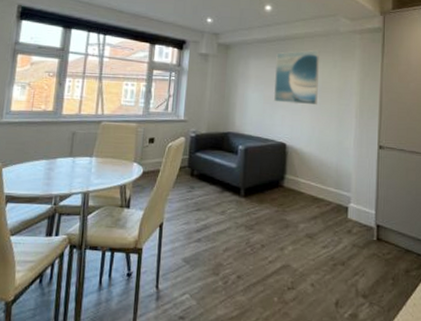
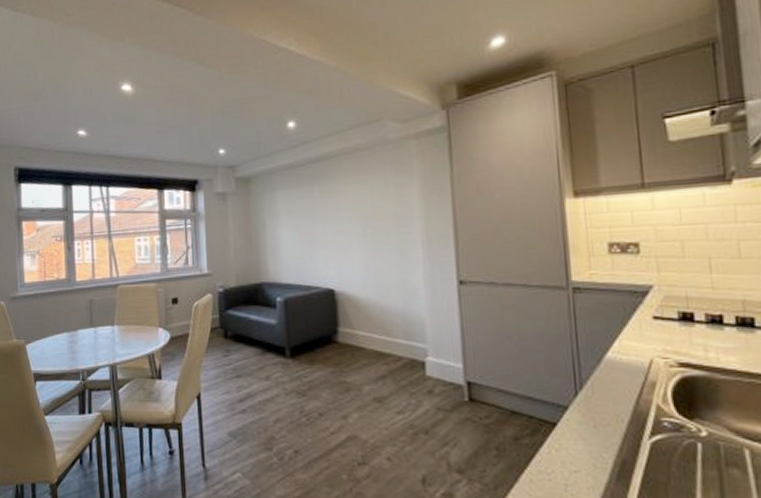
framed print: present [273,50,319,105] -> none [308,169,369,240]

